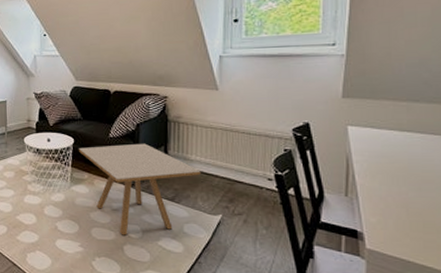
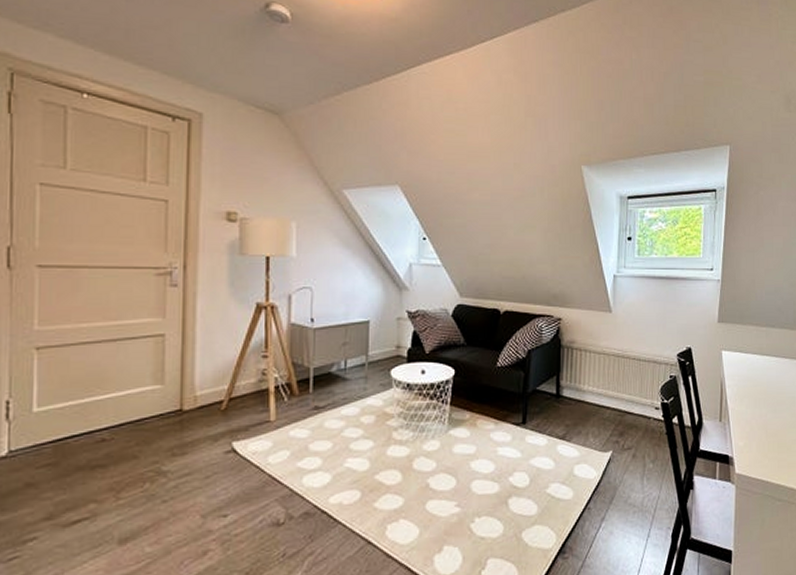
side table: present [79,143,201,236] -> none [461,373,593,486]

